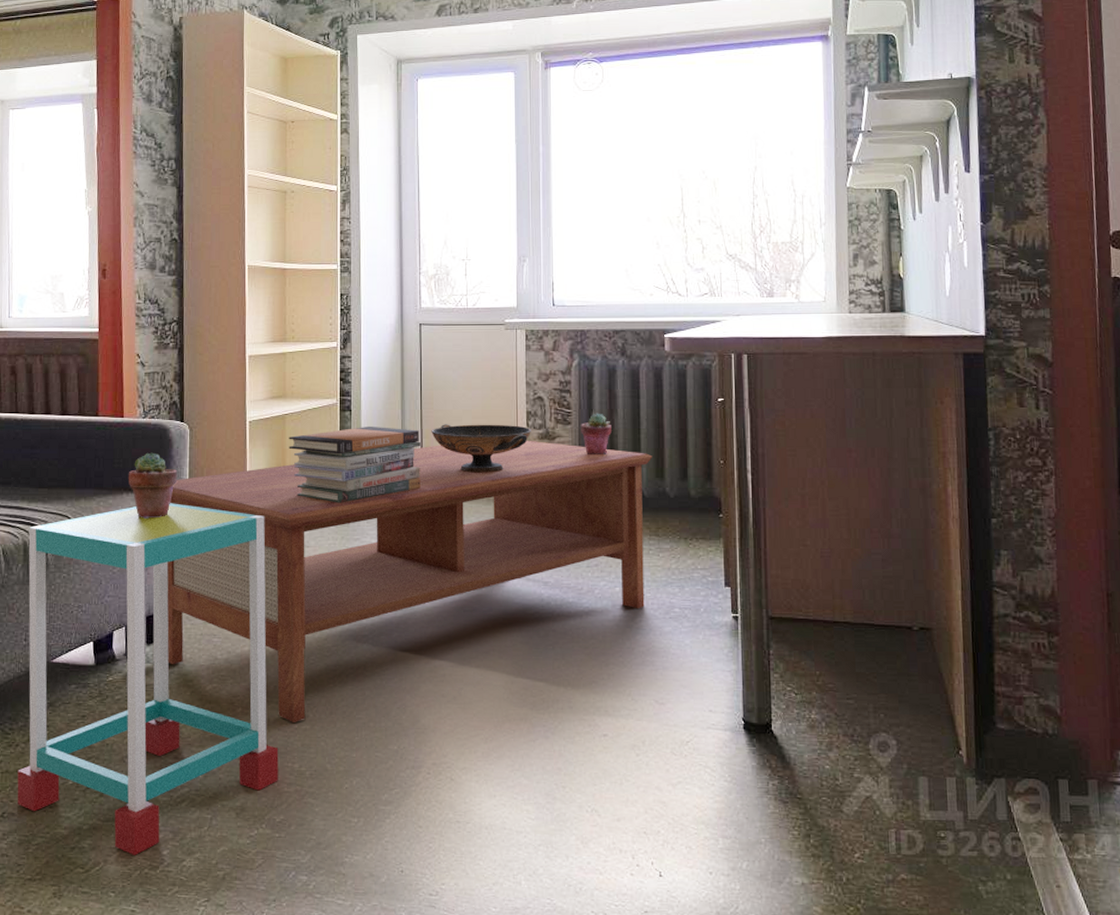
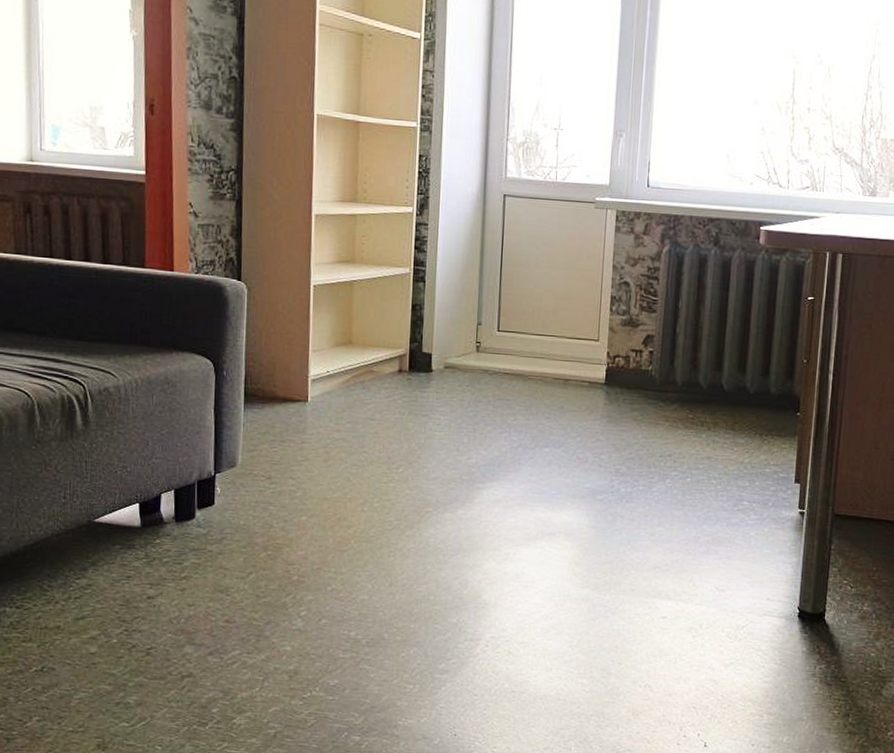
side table: present [17,503,279,855] -> none [57,366,335,712]
potted succulent: present [128,452,178,519] -> none [178,311,234,381]
coffee table: present [167,440,653,722] -> none [219,324,736,593]
book stack: present [288,425,420,503] -> none [356,299,498,378]
decorative bowl: present [431,424,531,473] -> none [509,303,614,357]
potted succulent: present [581,413,612,456] -> none [666,302,697,347]

